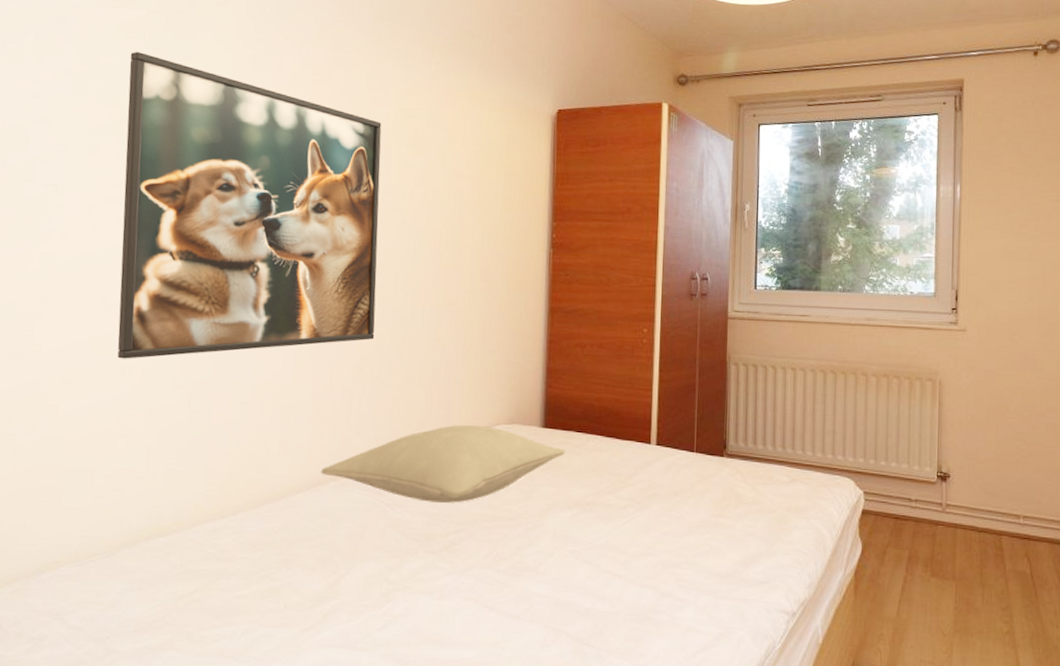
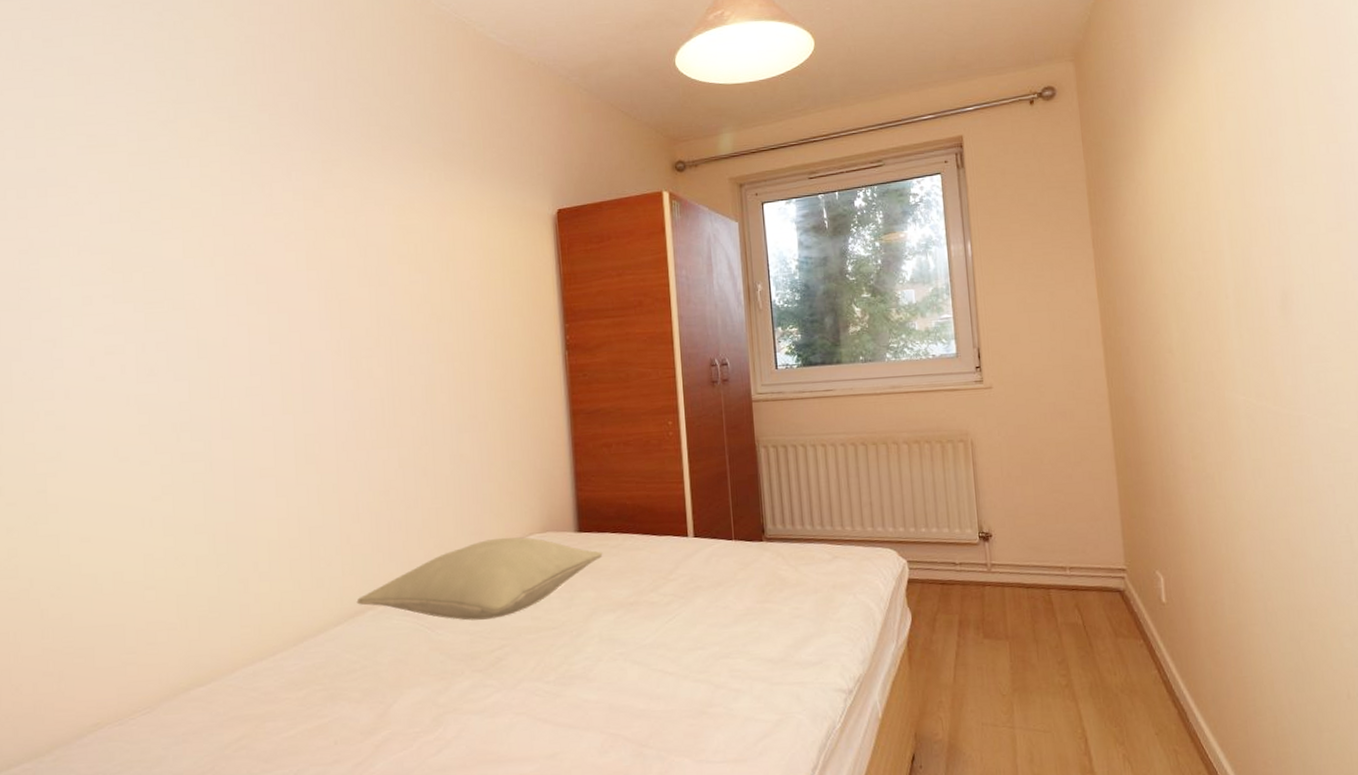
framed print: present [117,51,382,359] -> none [115,195,397,510]

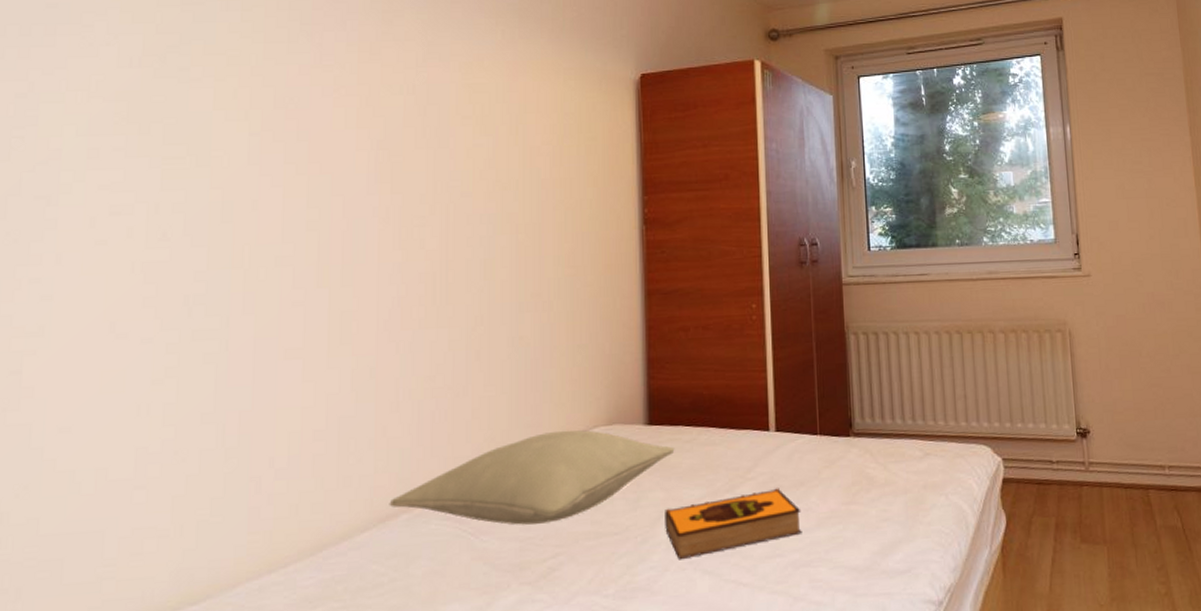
hardback book: none [596,588,721,652] -> present [665,488,802,560]

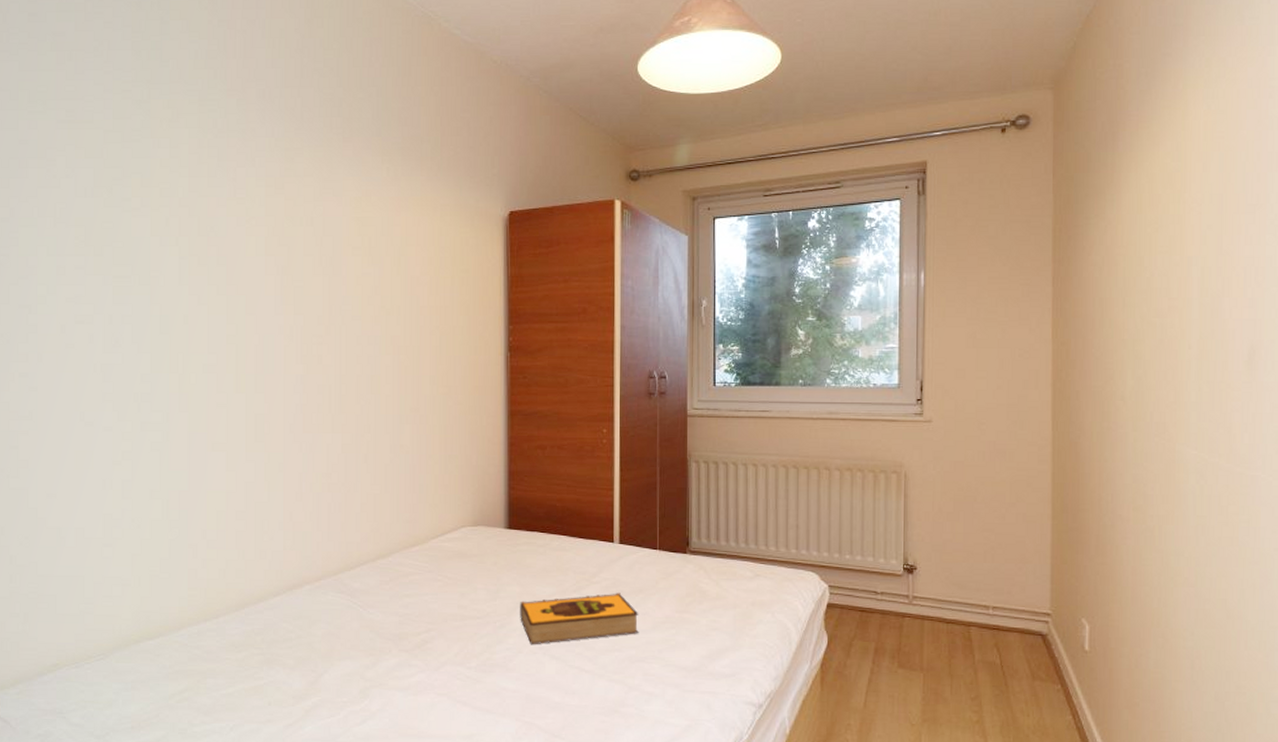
pillow: present [389,430,675,525] -> none [295,527,530,603]

